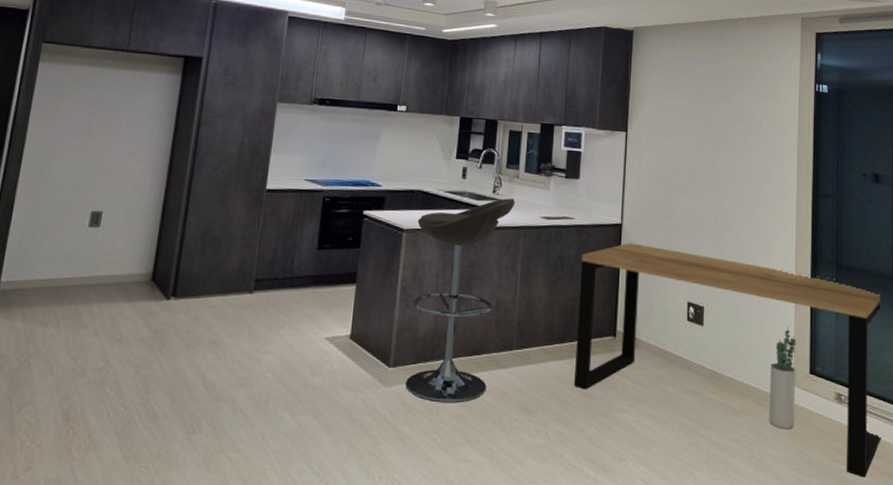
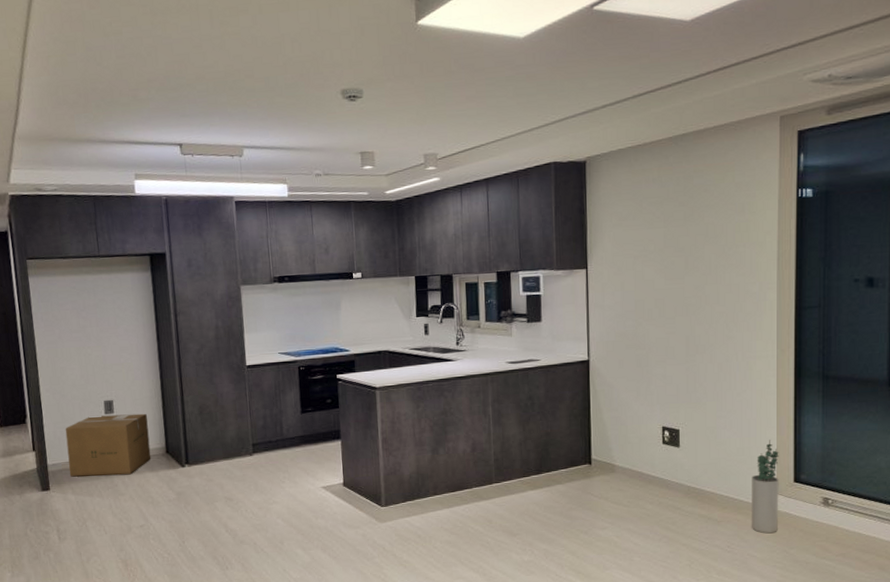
box: none [25,228,140,303] -> present [65,413,151,477]
bar stool: present [405,198,516,403] -> none [388,348,480,533]
dining table: present [574,243,884,477] -> none [551,377,874,571]

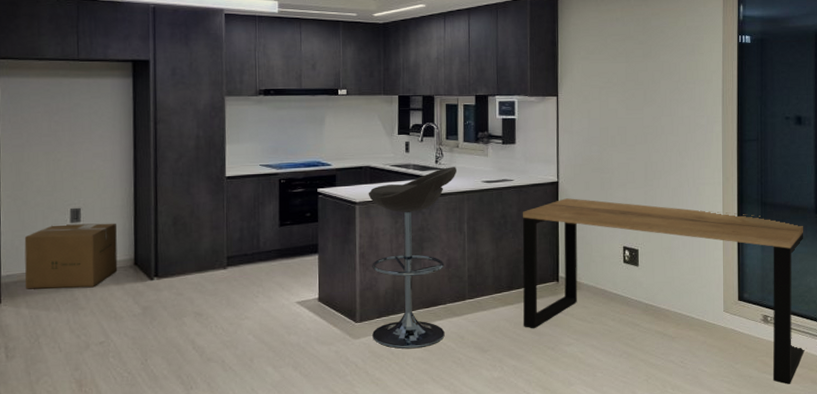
bar stool: none [388,348,480,533] -> present [368,167,457,349]
dining table: none [551,377,874,571] -> present [522,198,807,384]
vase: present [751,440,779,534] -> none [701,260,726,349]

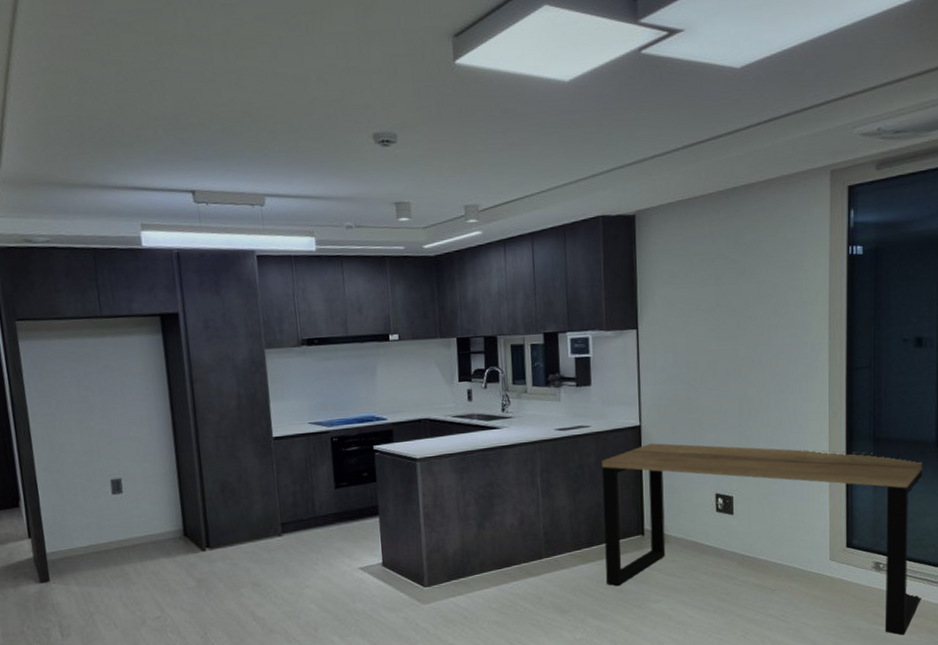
box: present [24,223,118,289] -> none [66,492,167,566]
bar stool: present [368,167,457,349] -> none [429,414,527,613]

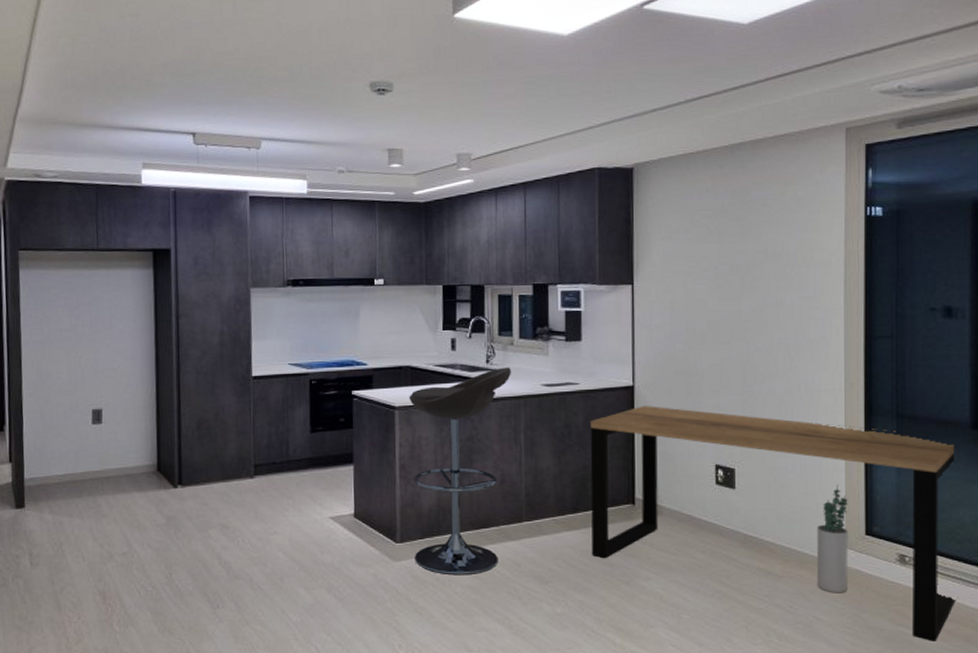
bar stool: none [429,414,527,613] -> present [409,367,512,576]
vase: none [804,505,832,601] -> present [816,485,849,594]

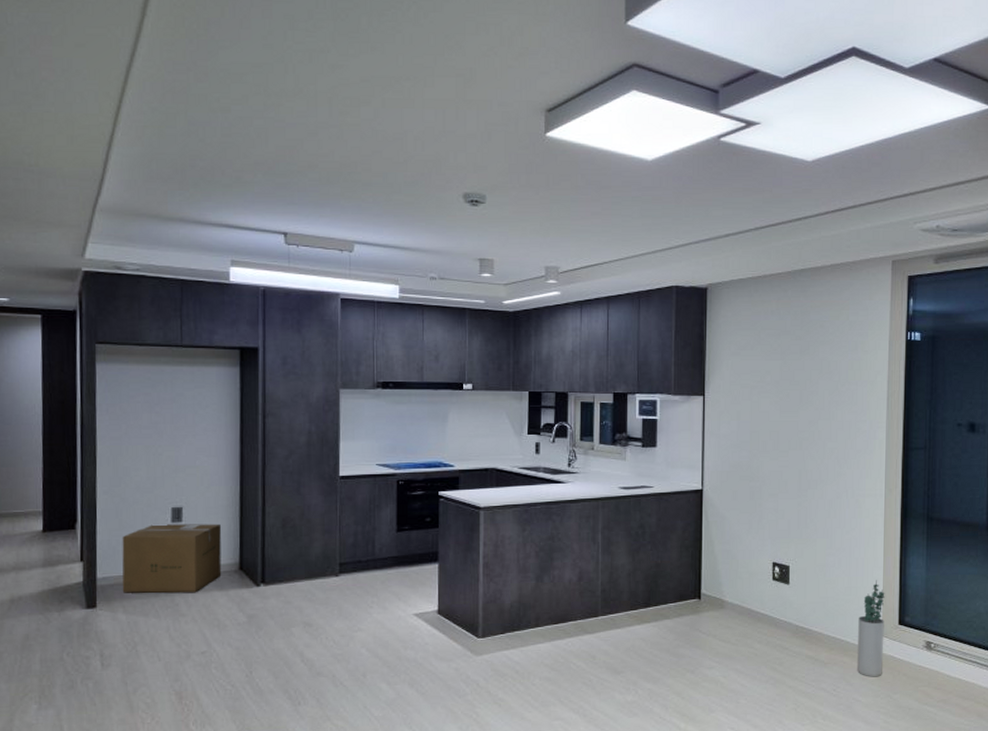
box: none [46,425,141,494] -> present [122,523,222,594]
bar stool: present [409,367,512,576] -> none [493,471,592,668]
dining table: present [590,406,959,641] -> none [661,508,973,718]

